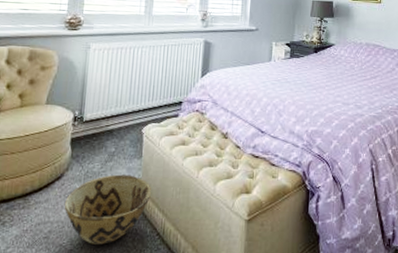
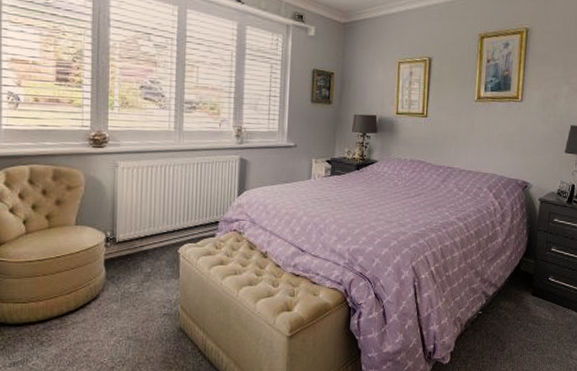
woven basket: present [64,174,151,245] -> none [102,294,190,362]

